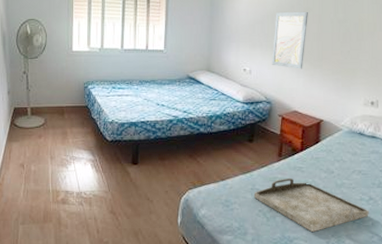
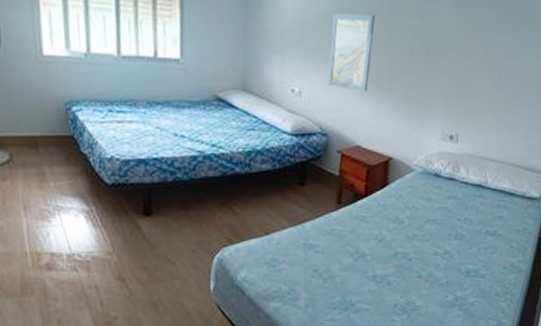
serving tray: present [253,177,369,232] -> none [306,229,444,293]

